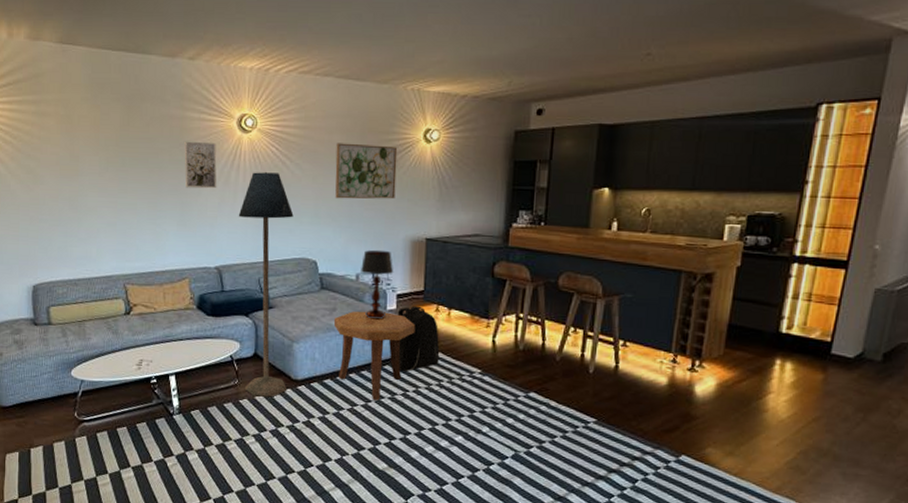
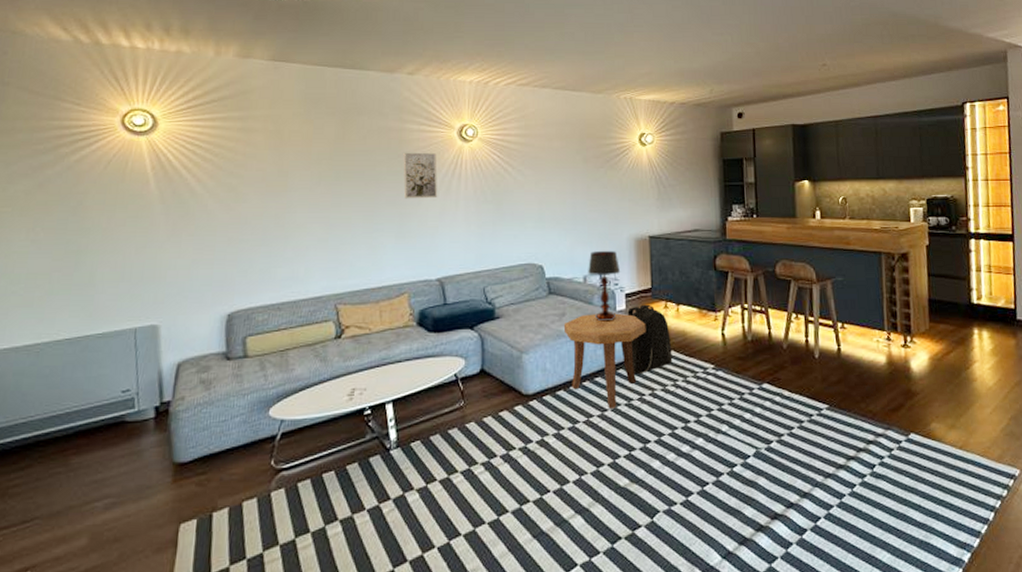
floor lamp: present [238,171,294,397] -> none [460,178,518,418]
wall art: present [335,143,398,199] -> none [557,149,617,202]

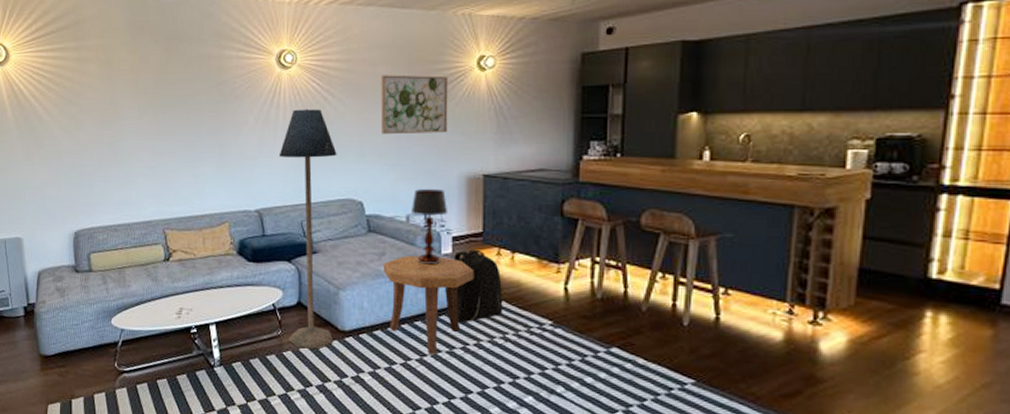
wall art: present [403,152,438,199] -> none [222,80,257,129]
floor lamp: none [460,178,518,418] -> present [278,108,337,350]
wall art: none [557,149,617,202] -> present [380,75,449,135]

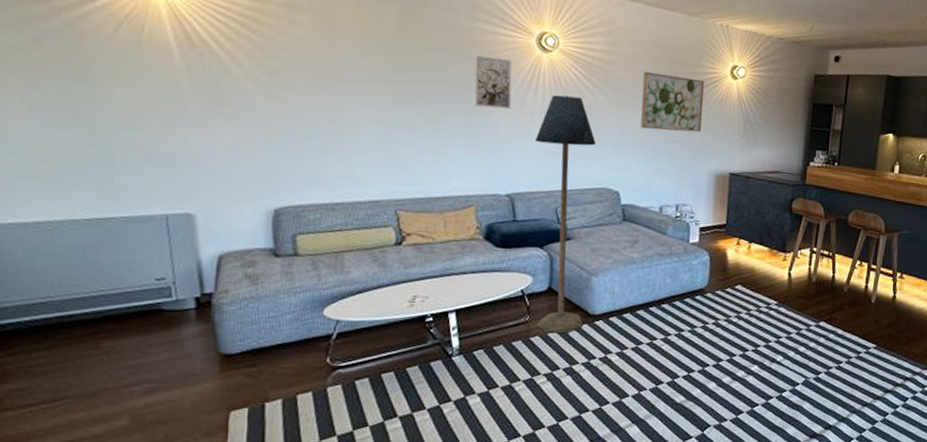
wall art: none [222,80,257,129] -> present [474,55,512,110]
side table: present [383,255,475,355] -> none [635,243,717,334]
table lamp: present [411,188,449,265] -> none [664,182,698,253]
backpack: present [453,249,503,323] -> none [699,239,739,305]

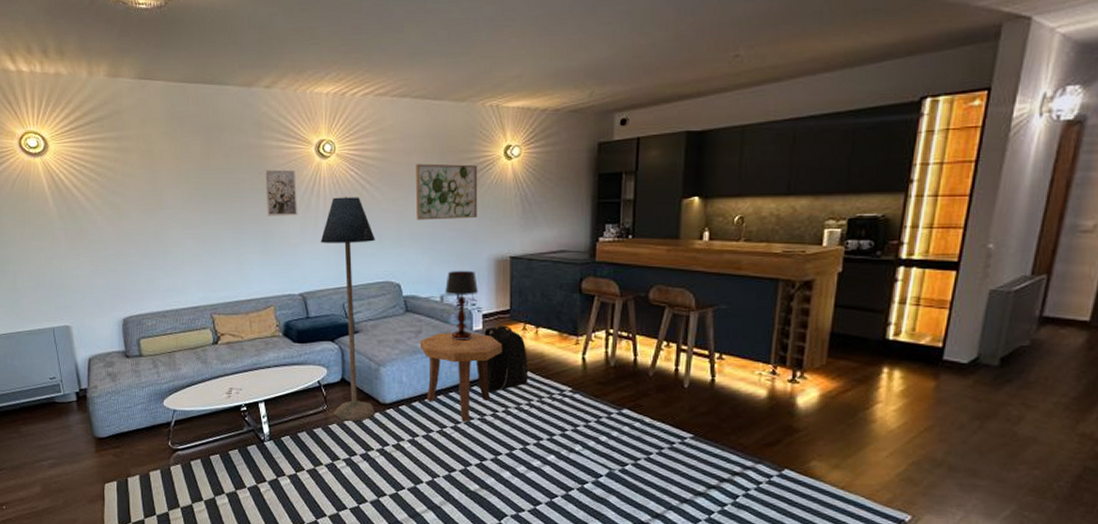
side table: none [635,243,717,334] -> present [419,332,503,422]
table lamp: none [664,182,698,253] -> present [445,270,479,340]
backpack: none [699,239,739,305] -> present [484,325,529,393]

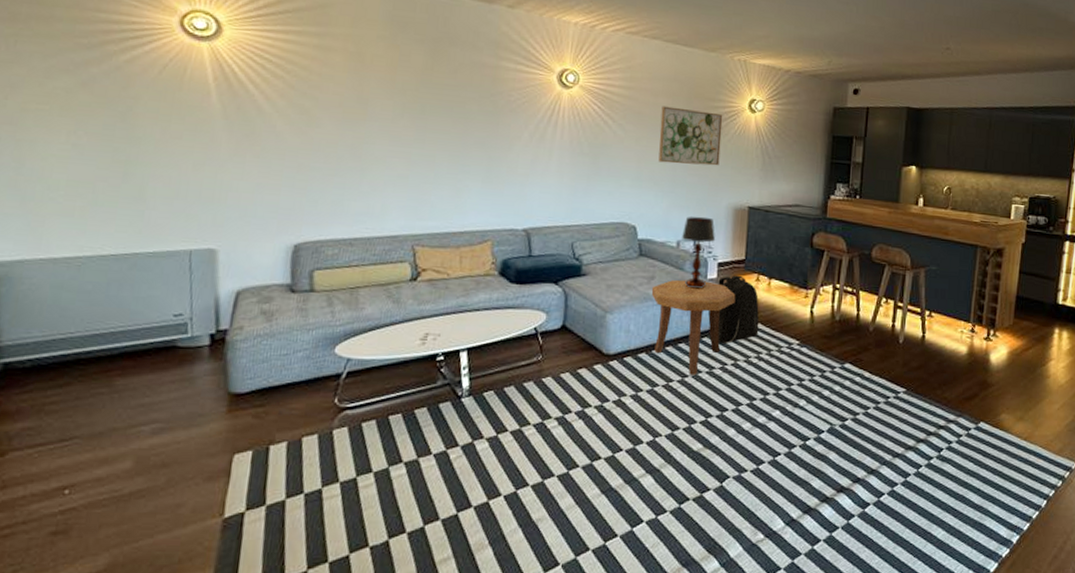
wall art: present [264,169,298,216] -> none [494,92,533,145]
floor lamp: present [320,196,375,422] -> none [548,129,614,374]

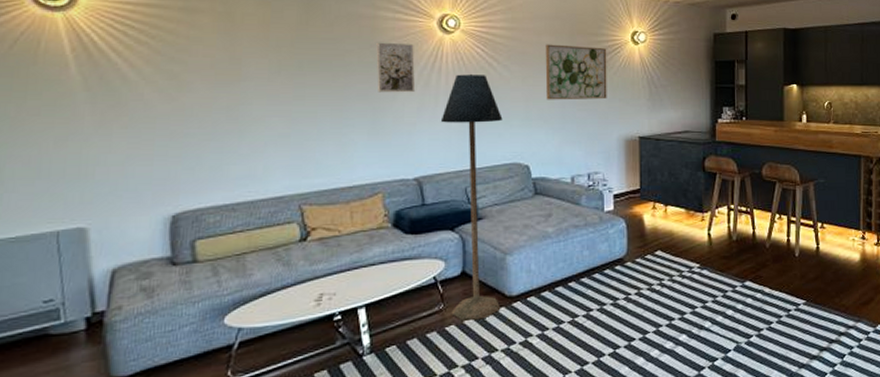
wall art: none [494,92,533,145] -> present [376,42,416,93]
floor lamp: none [548,129,614,374] -> present [440,73,503,321]
side table: present [651,279,736,375] -> none [549,214,634,309]
table lamp: present [682,216,716,289] -> none [576,150,610,222]
backpack: present [717,275,759,344] -> none [615,205,659,275]

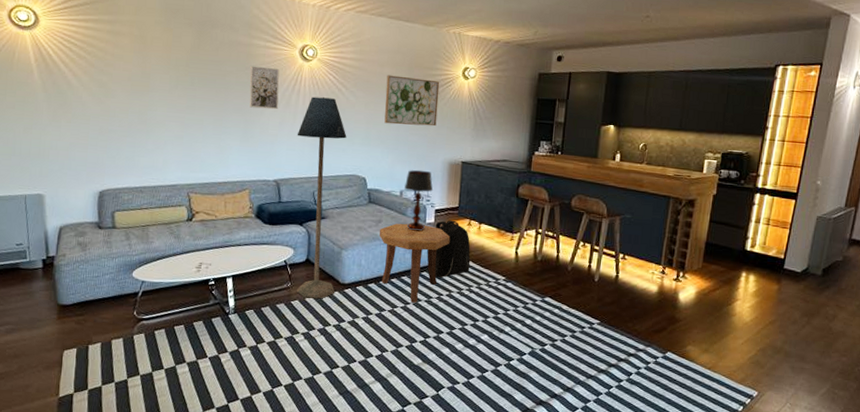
side table: none [549,214,634,309] -> present [379,223,451,303]
table lamp: none [576,150,610,222] -> present [404,169,434,231]
backpack: none [615,205,659,275] -> present [435,220,471,278]

